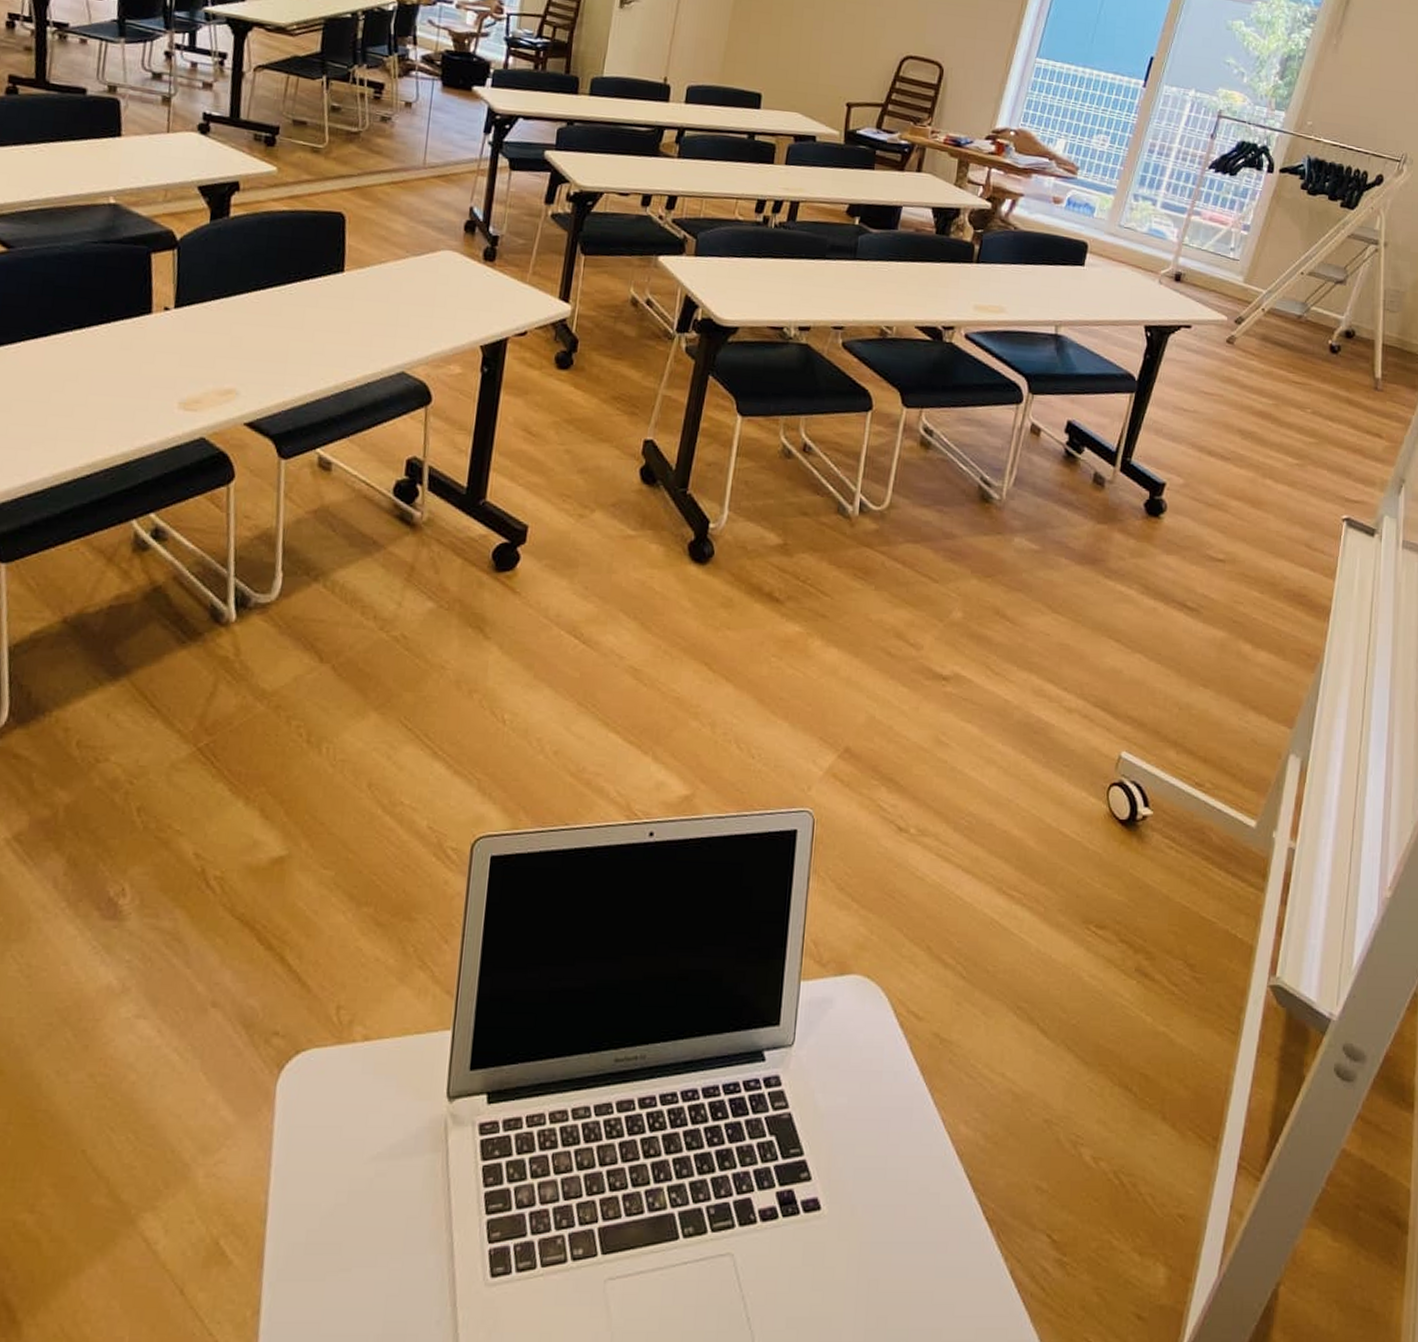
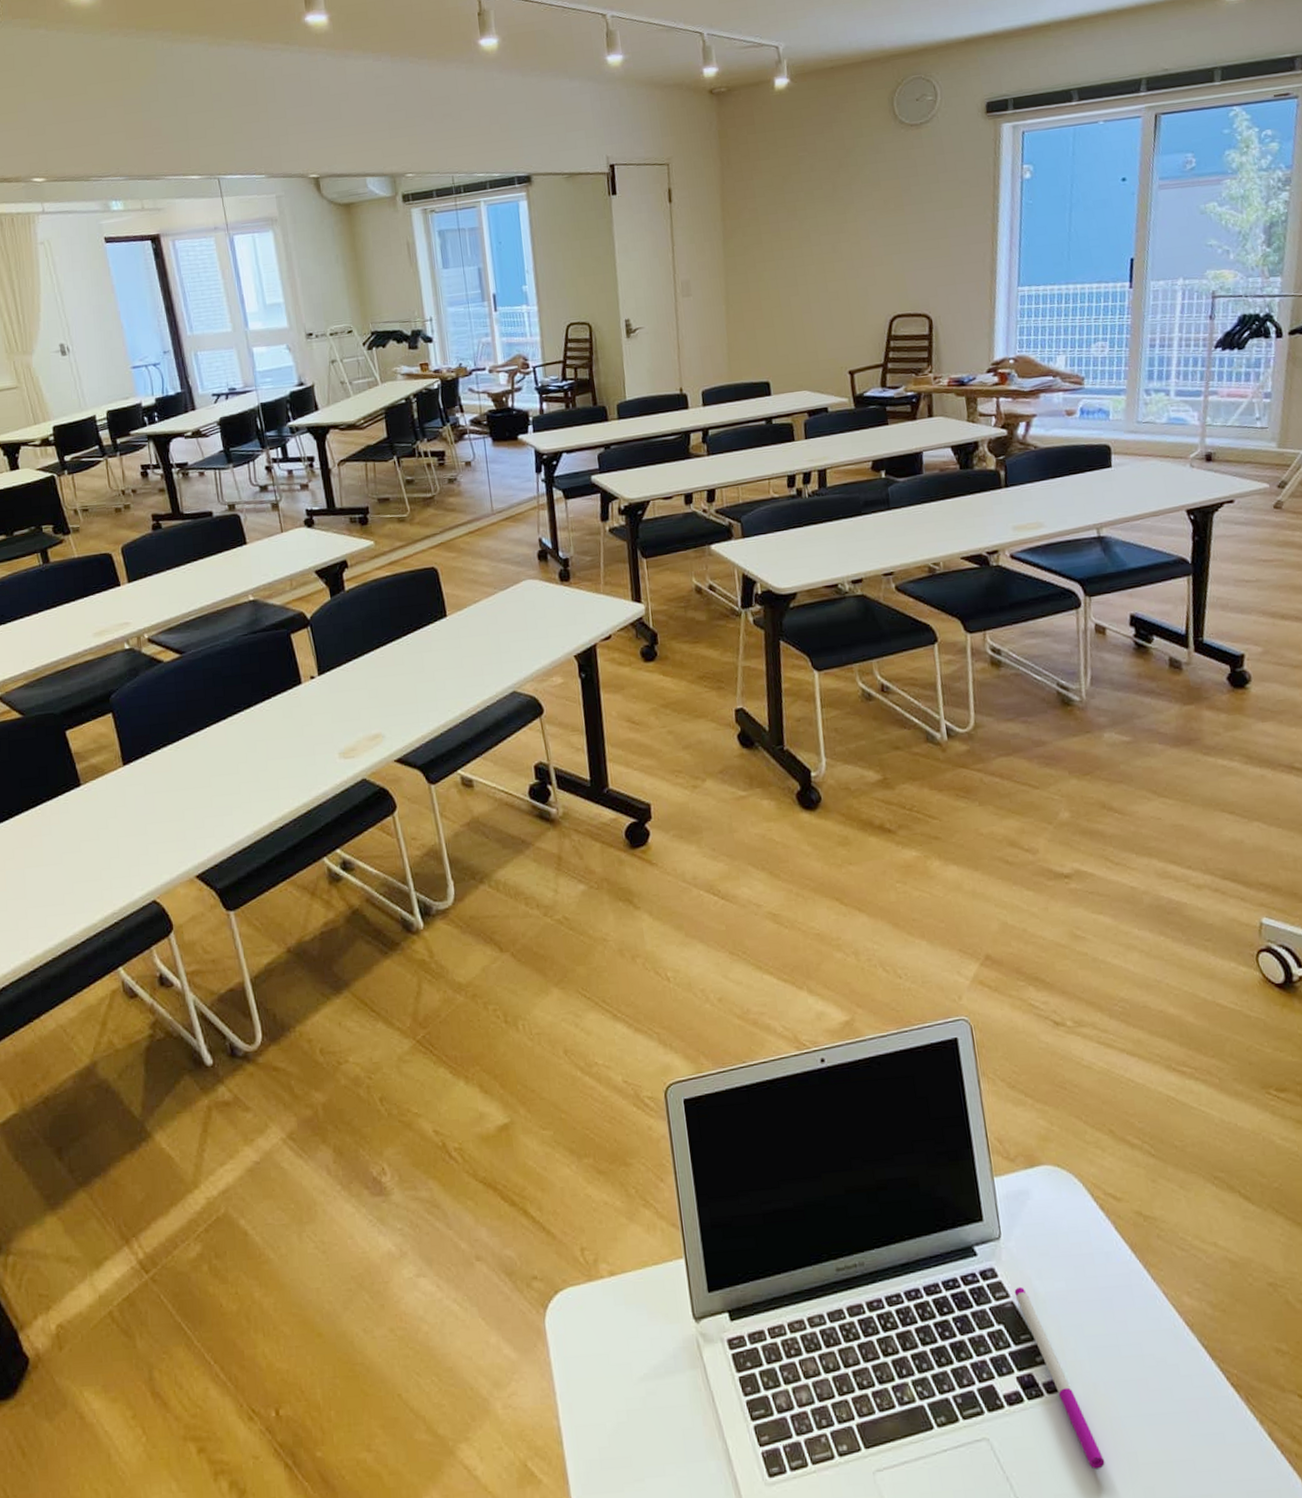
pen: none [794,1098,845,1295] -> present [1014,1286,1105,1470]

